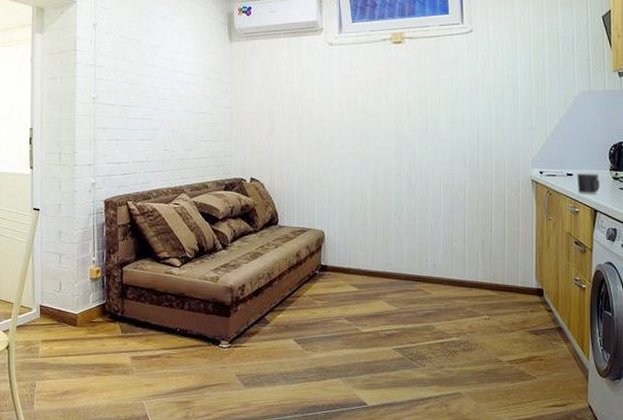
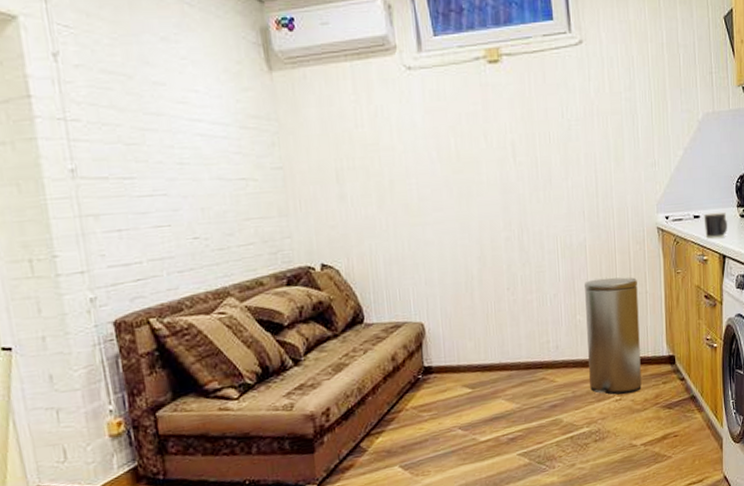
pedal bin: none [461,215,510,314] -> present [584,277,642,395]

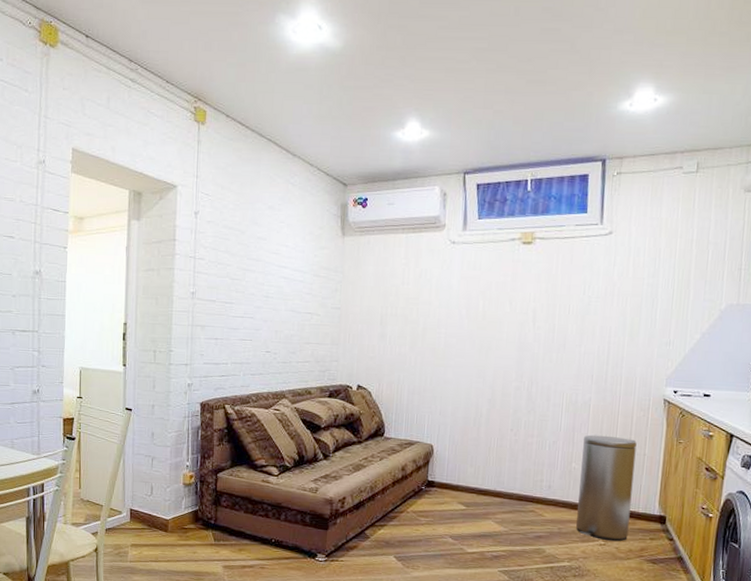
mug: present [703,212,727,240] -> none [713,393,740,419]

